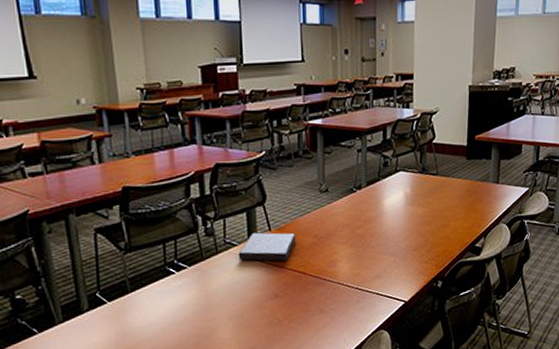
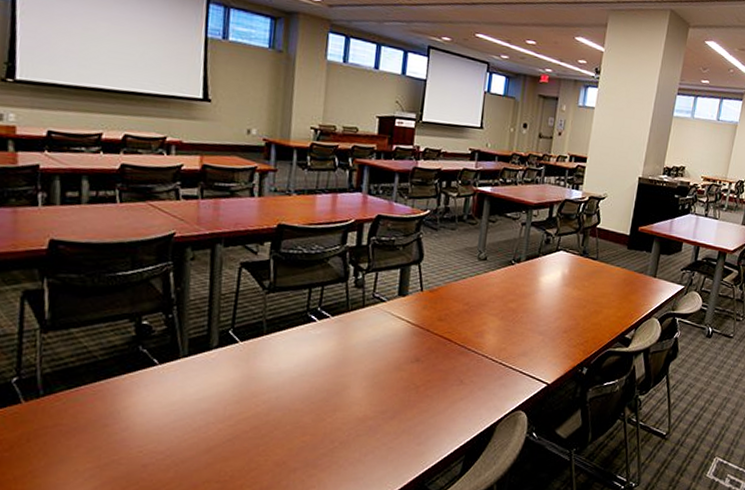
book: present [238,232,296,262] -> none [385,290,448,325]

